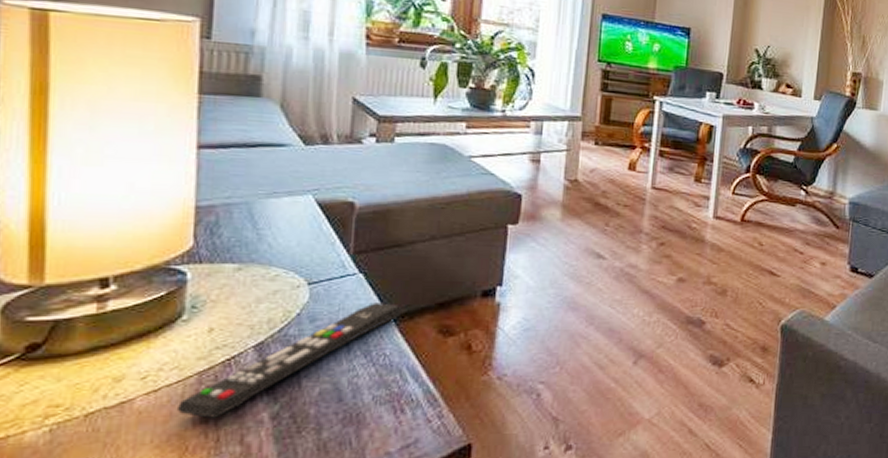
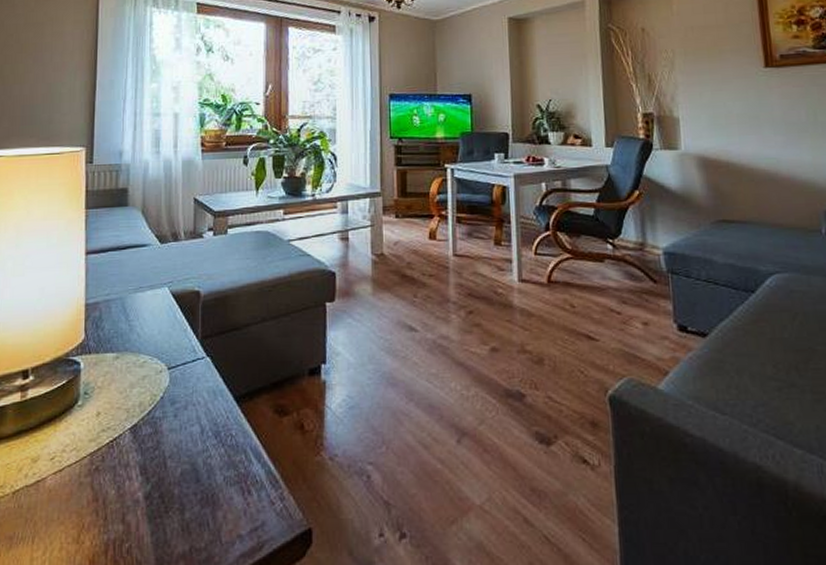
remote control: present [178,303,403,418] -> none [76,384,243,497]

